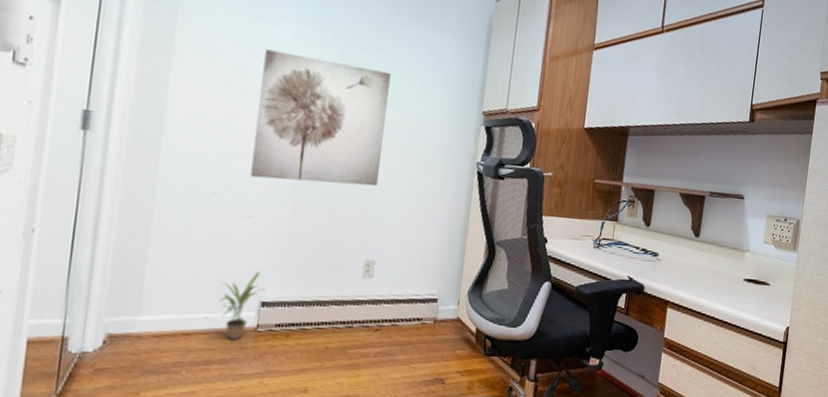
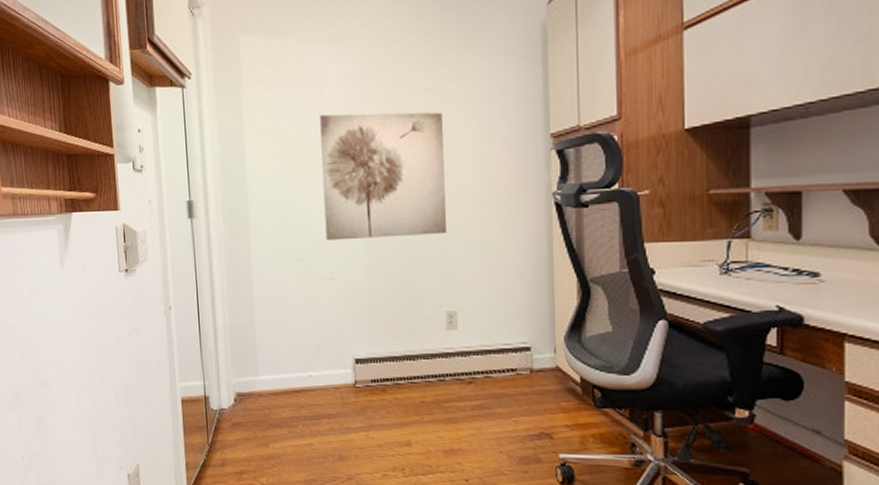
potted plant: present [219,271,265,341] -> none [318,330,356,396]

